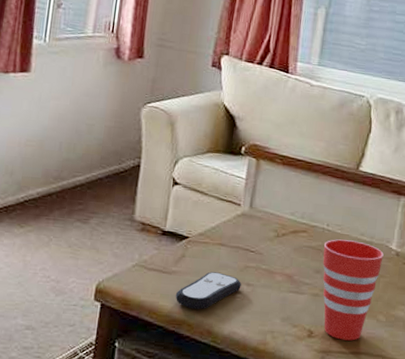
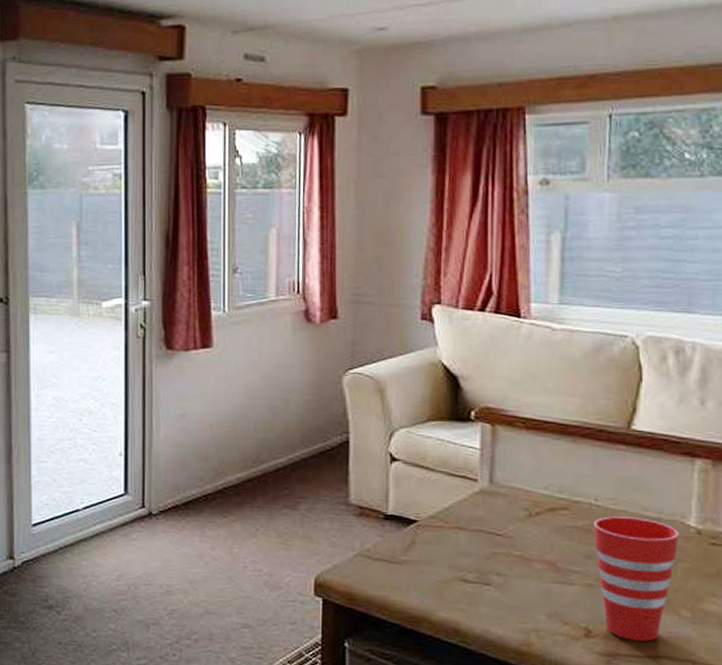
remote control: present [175,272,241,310] -> none [409,560,490,605]

